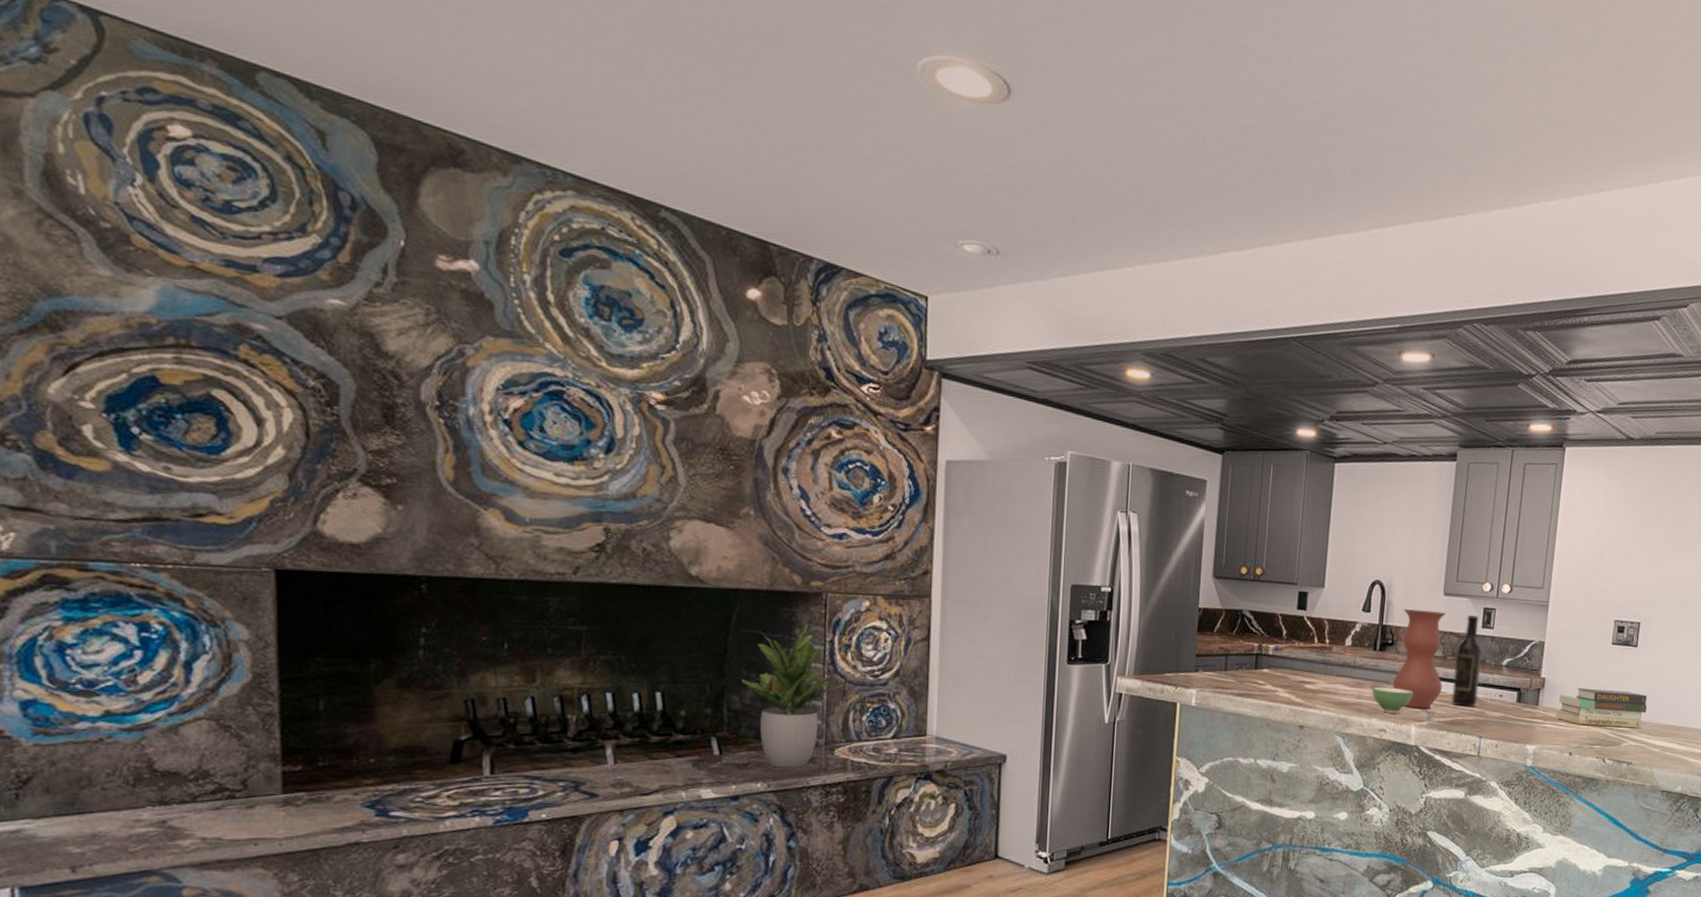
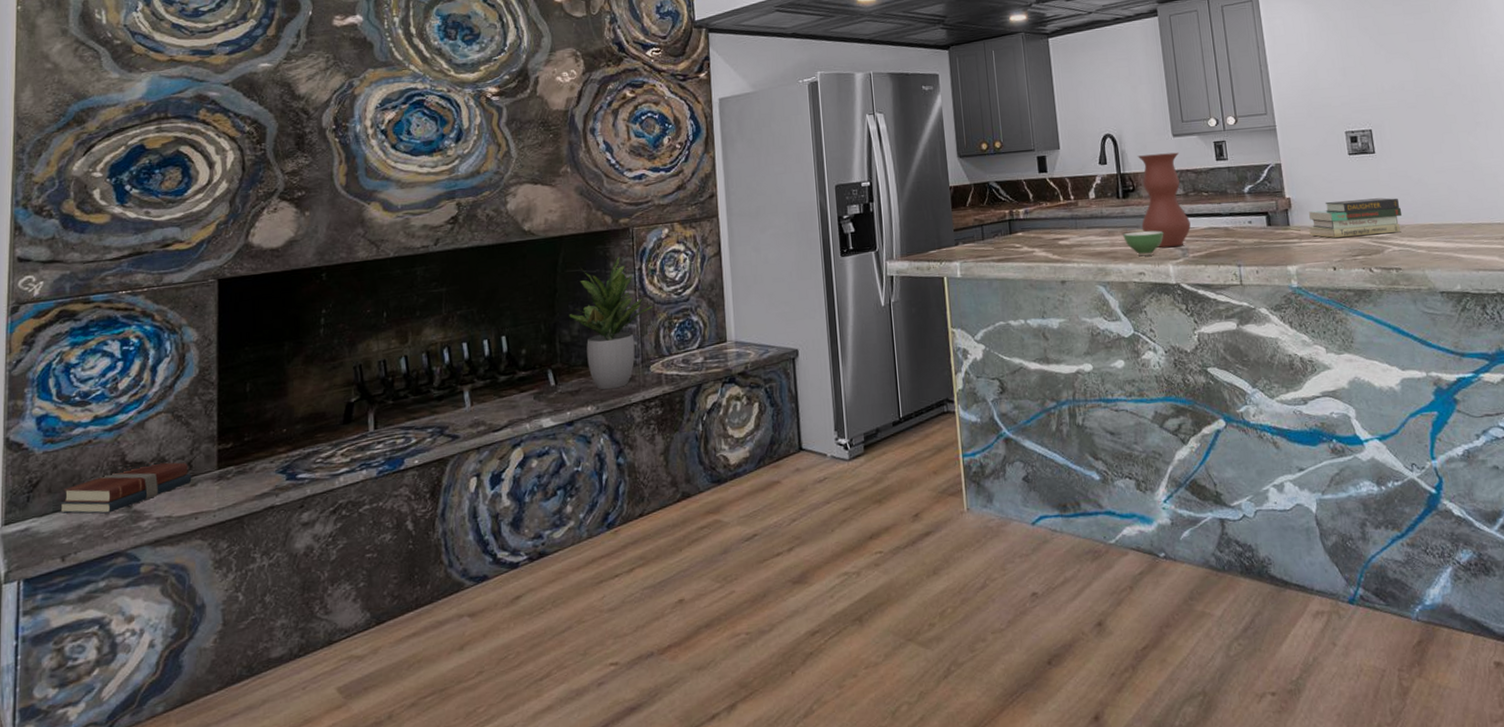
books: none [62,774,248,825] -> present [59,462,192,514]
wine bottle: present [1450,615,1483,707] -> none [1196,150,1229,239]

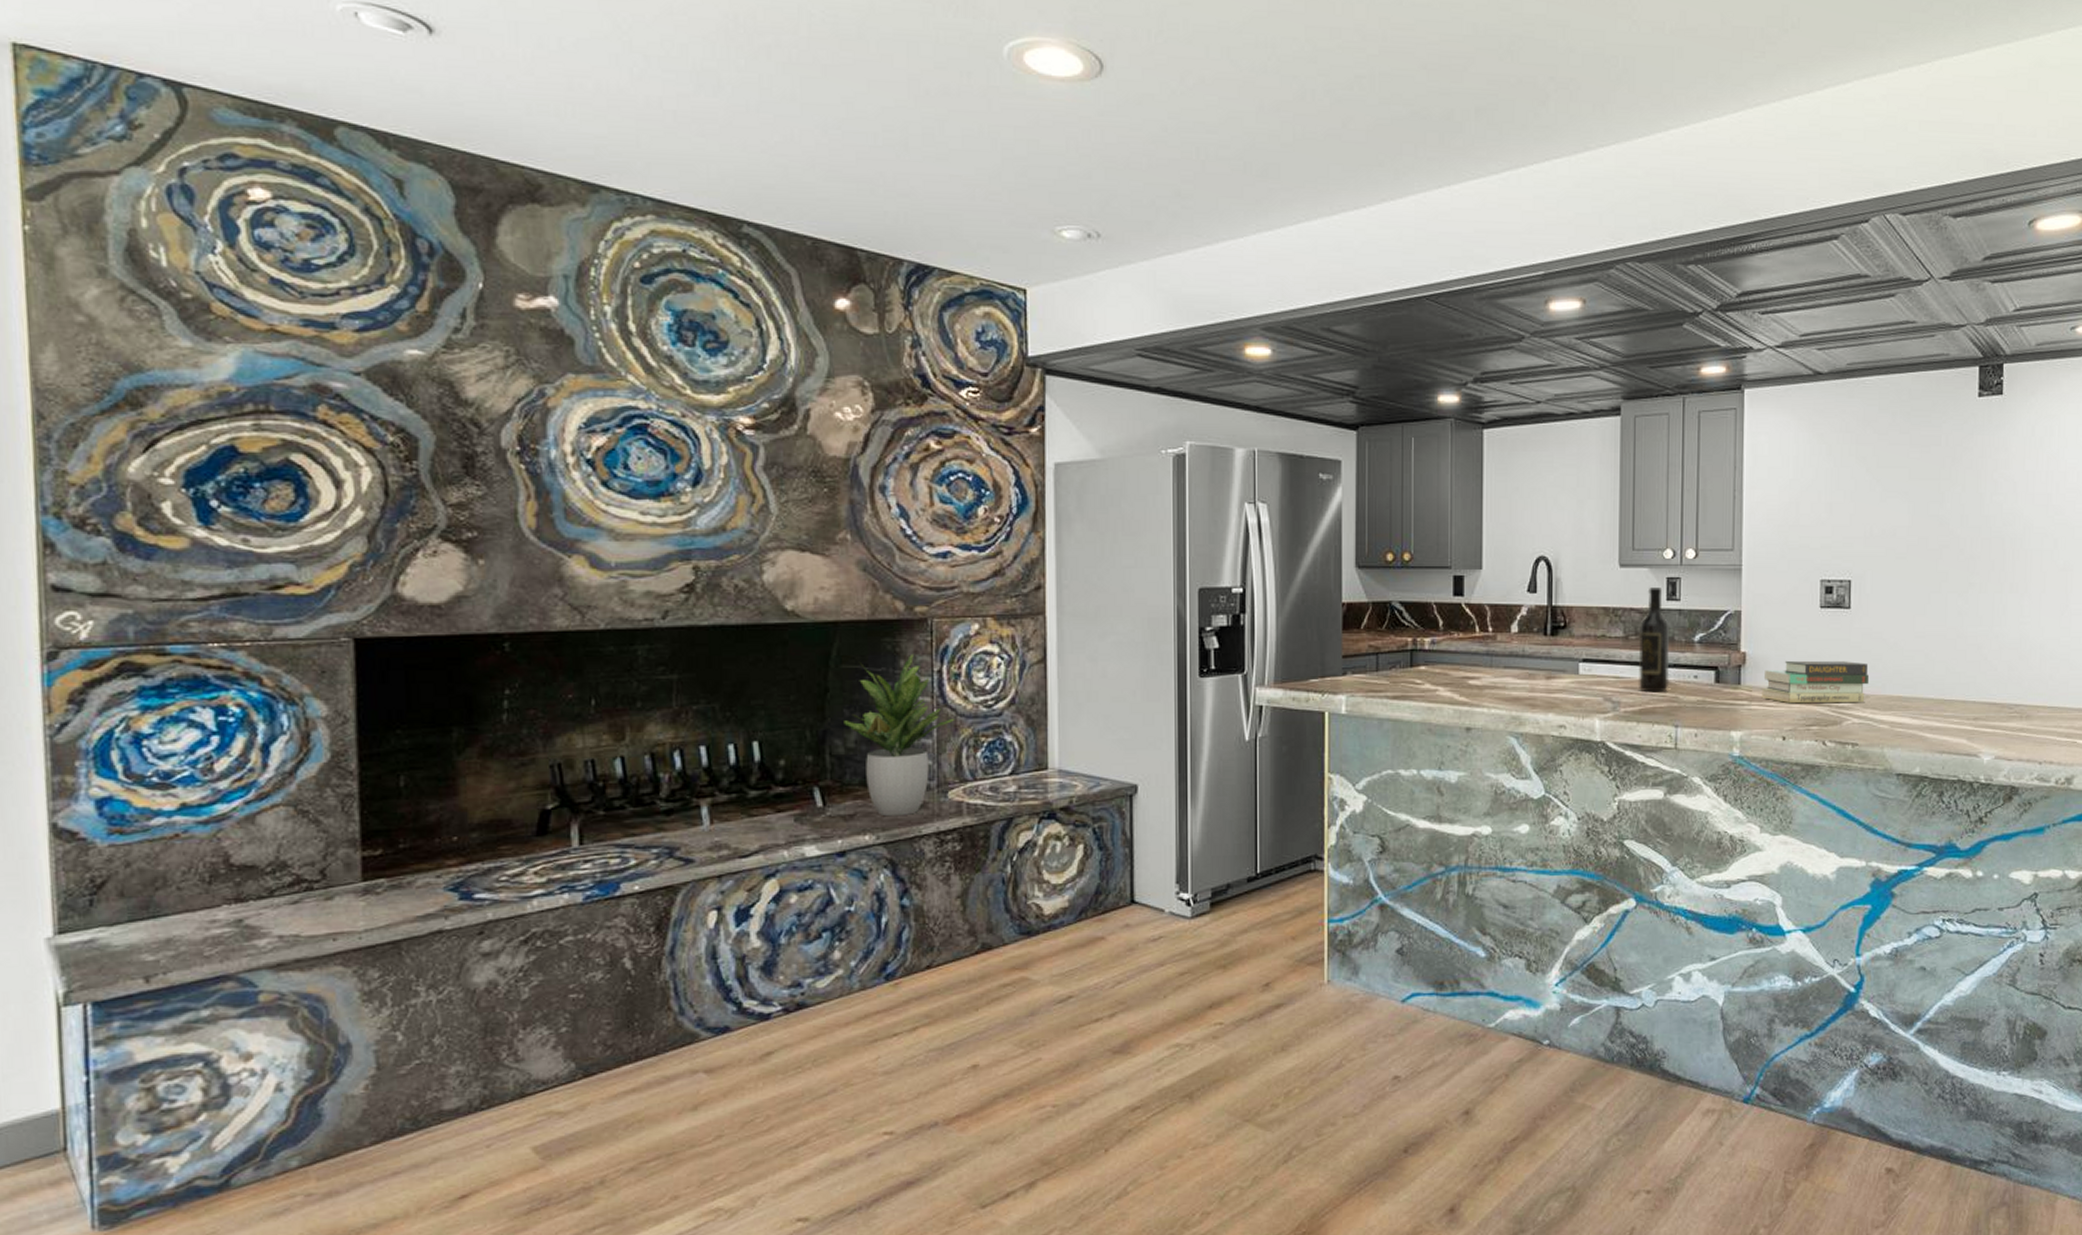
books: present [59,462,192,514] -> none [136,867,327,927]
bowl: present [1123,230,1164,257] -> none [1546,676,1594,706]
vase: present [1137,152,1191,248] -> none [1569,586,1627,699]
wine bottle: none [1196,150,1229,239] -> present [1638,587,1671,693]

